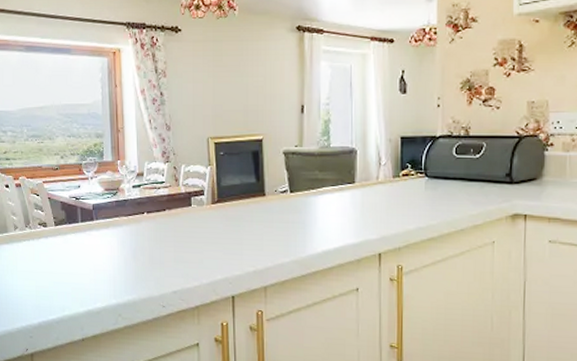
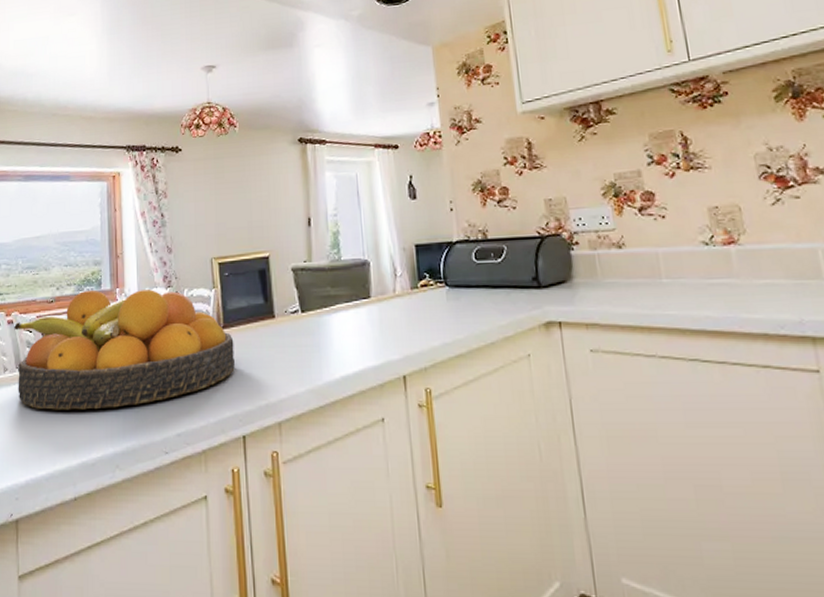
fruit bowl: none [22,160,227,267] -> present [14,289,235,410]

